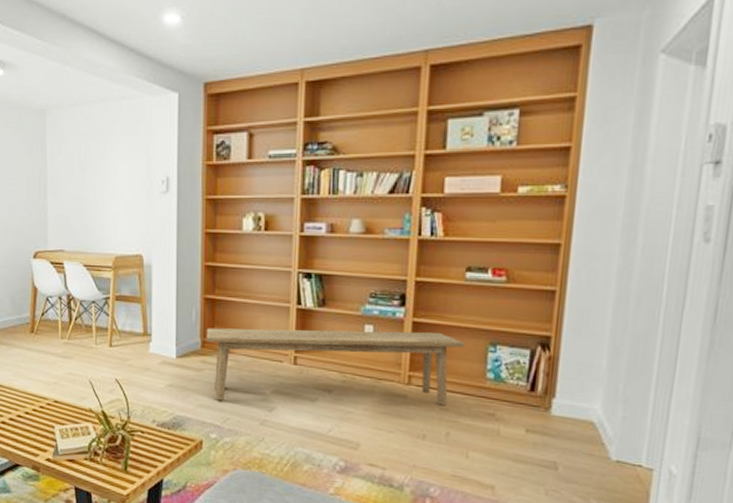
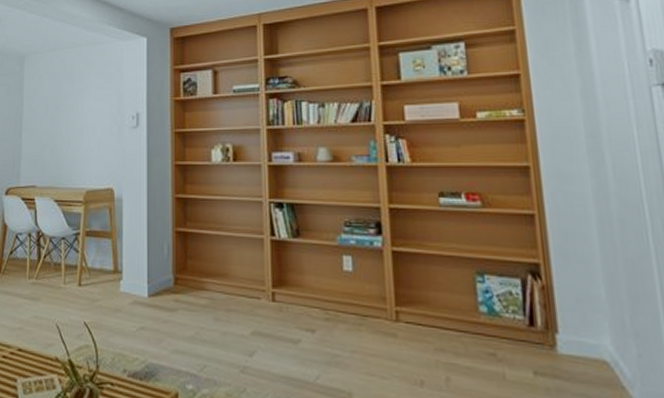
bench: present [206,328,465,406] -> none [179,261,450,345]

